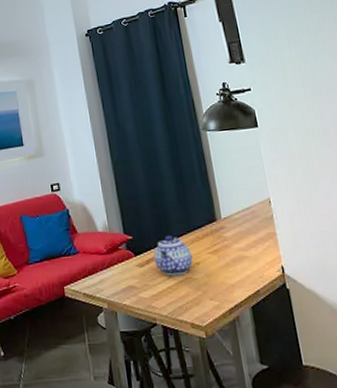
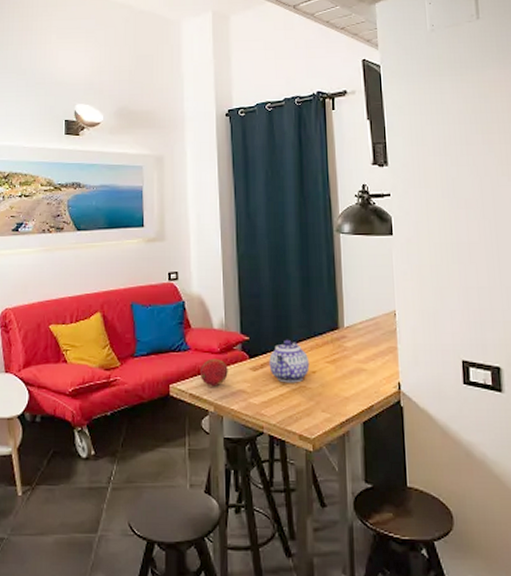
fruit: none [90,259,117,285] -> present [201,358,228,387]

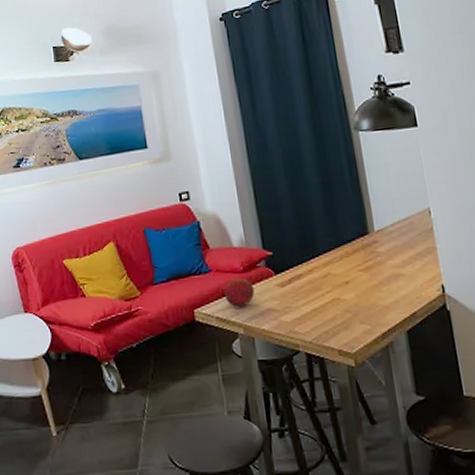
teapot: present [269,339,310,383] -> none [296,250,342,297]

